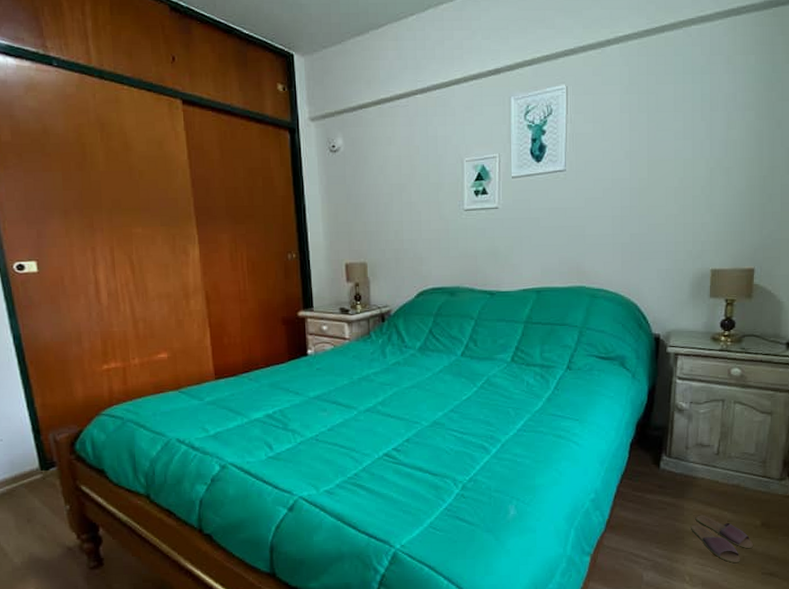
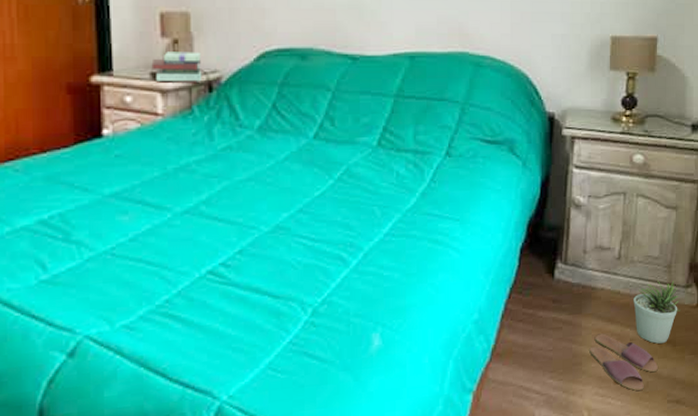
books: none [340,292,377,316] -> present [151,52,203,84]
potted plant: none [731,473,774,525] -> present [633,279,680,344]

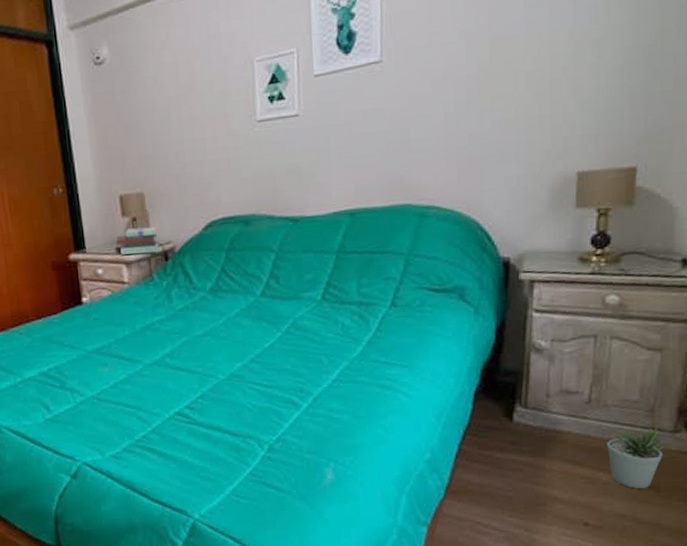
slippers: present [589,333,658,391] -> none [555,476,637,535]

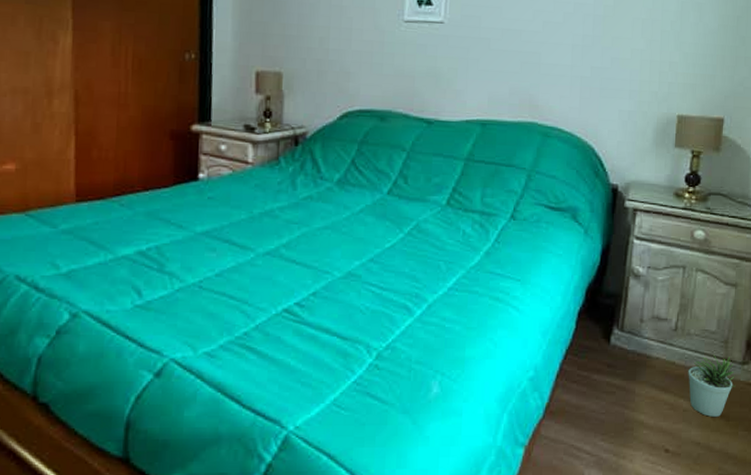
books: present [116,226,159,256] -> none [245,107,290,137]

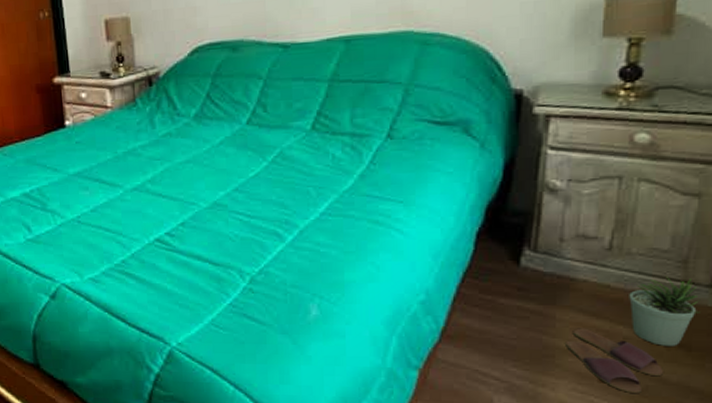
slippers: none [642,402,710,462] -> present [565,328,663,394]

